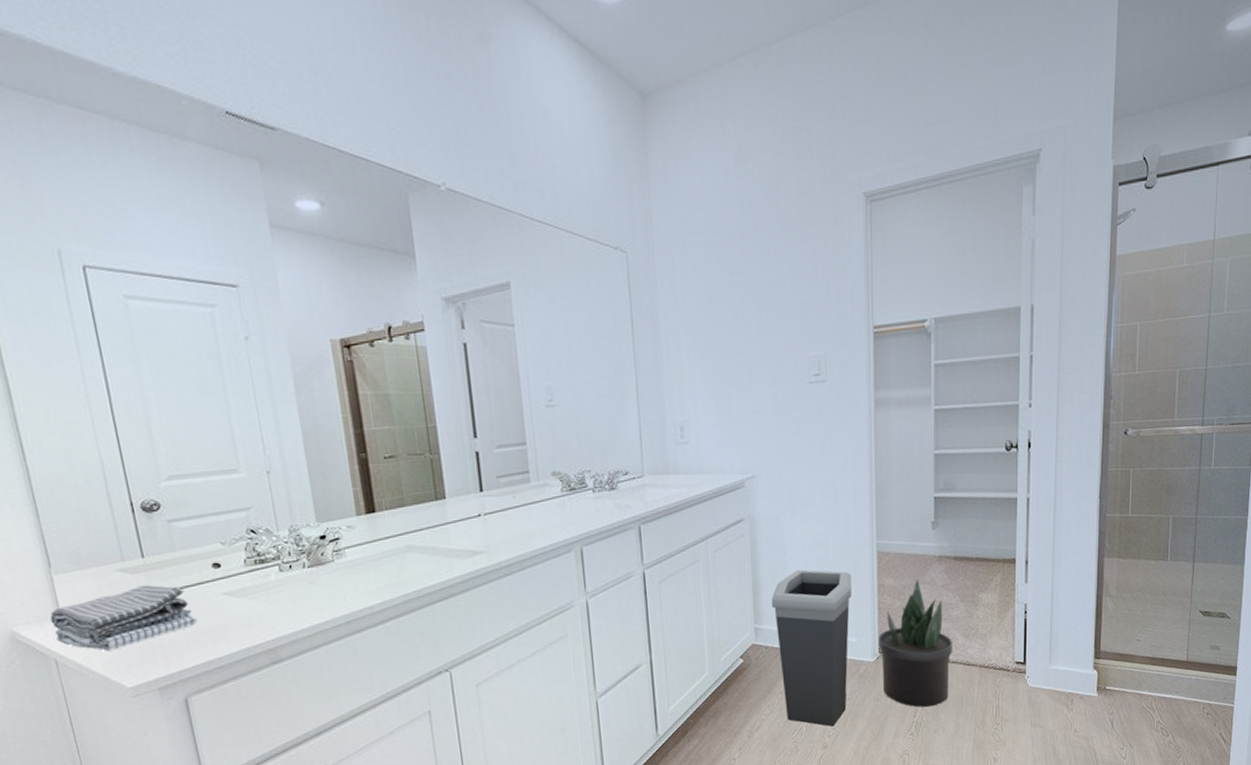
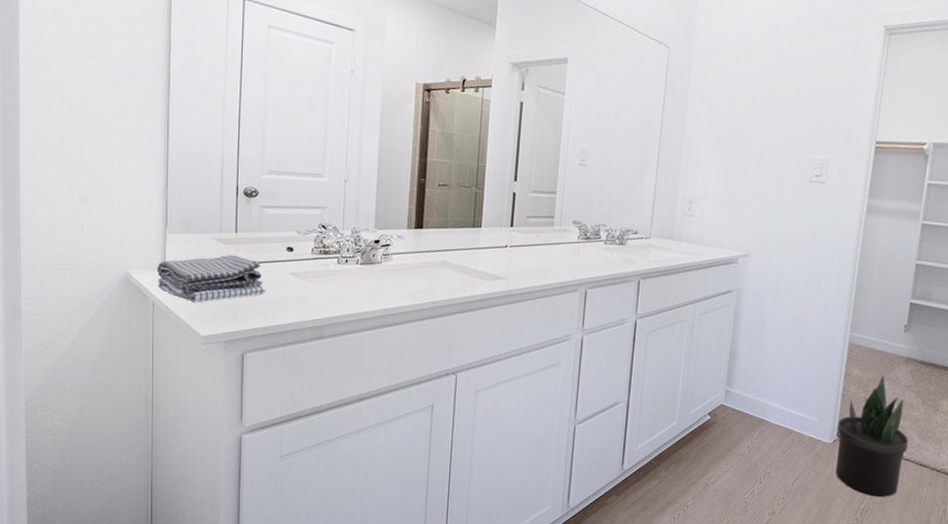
trash bin: present [771,569,852,727] -> none [741,345,822,496]

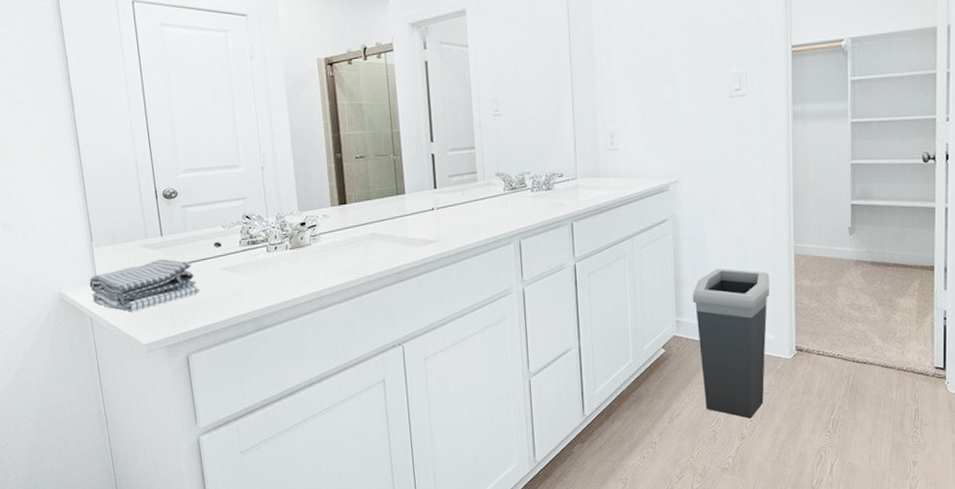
trash bin: none [741,345,822,496] -> present [692,268,770,419]
planter: present [836,375,909,497] -> none [795,281,871,406]

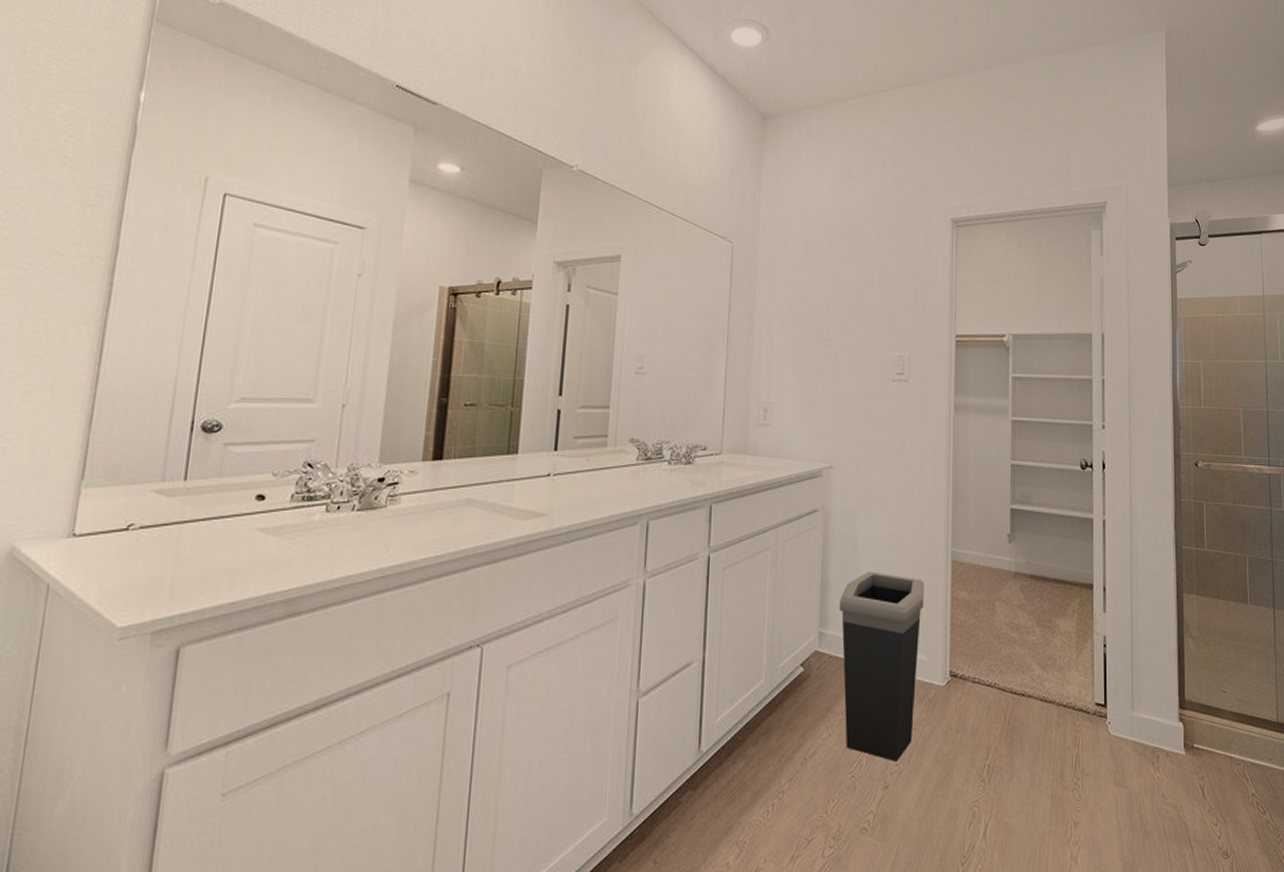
towel: present [89,259,201,313] -> none [58,511,222,581]

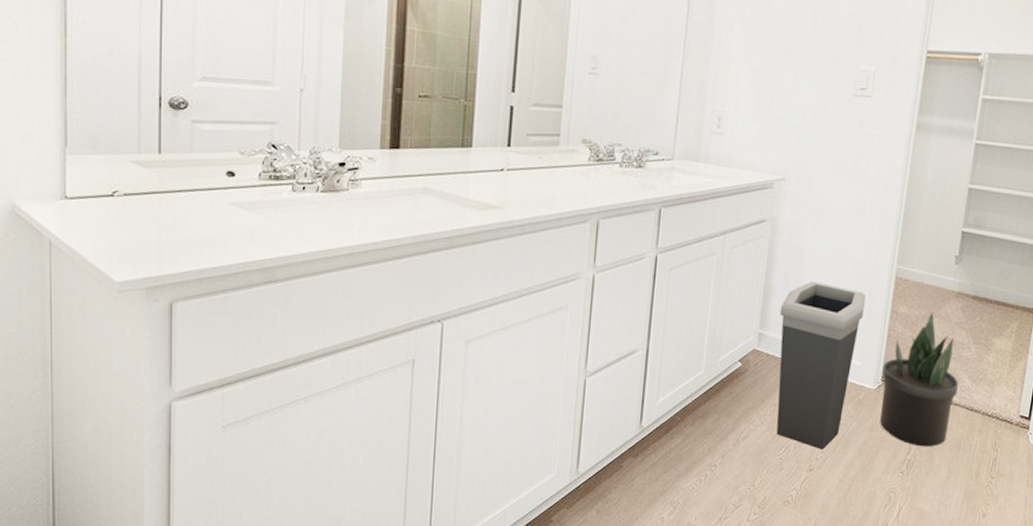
planter: none [950,595,1029,749] -> present [880,311,959,447]

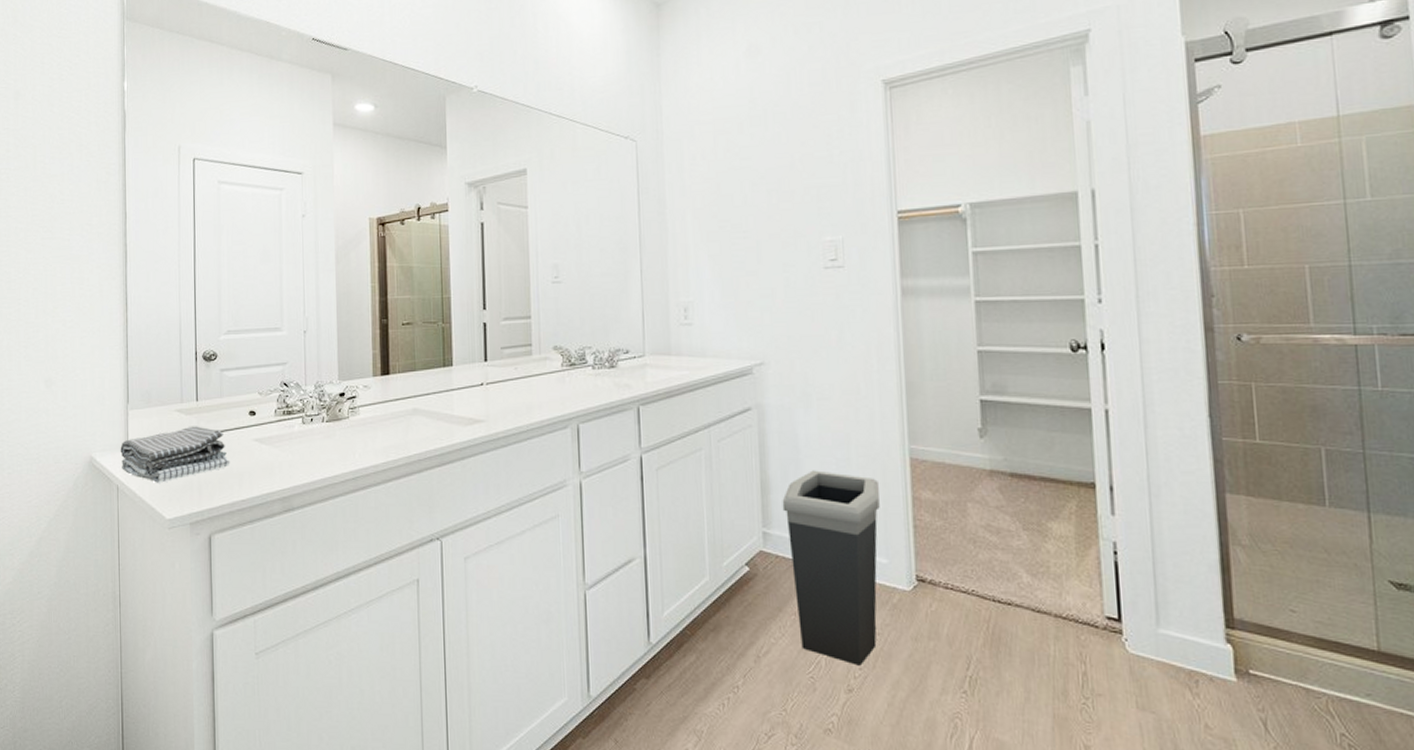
towel: none [54,181,200,242] -> present [120,426,231,483]
planter: present [880,311,959,447] -> none [915,495,1016,660]

